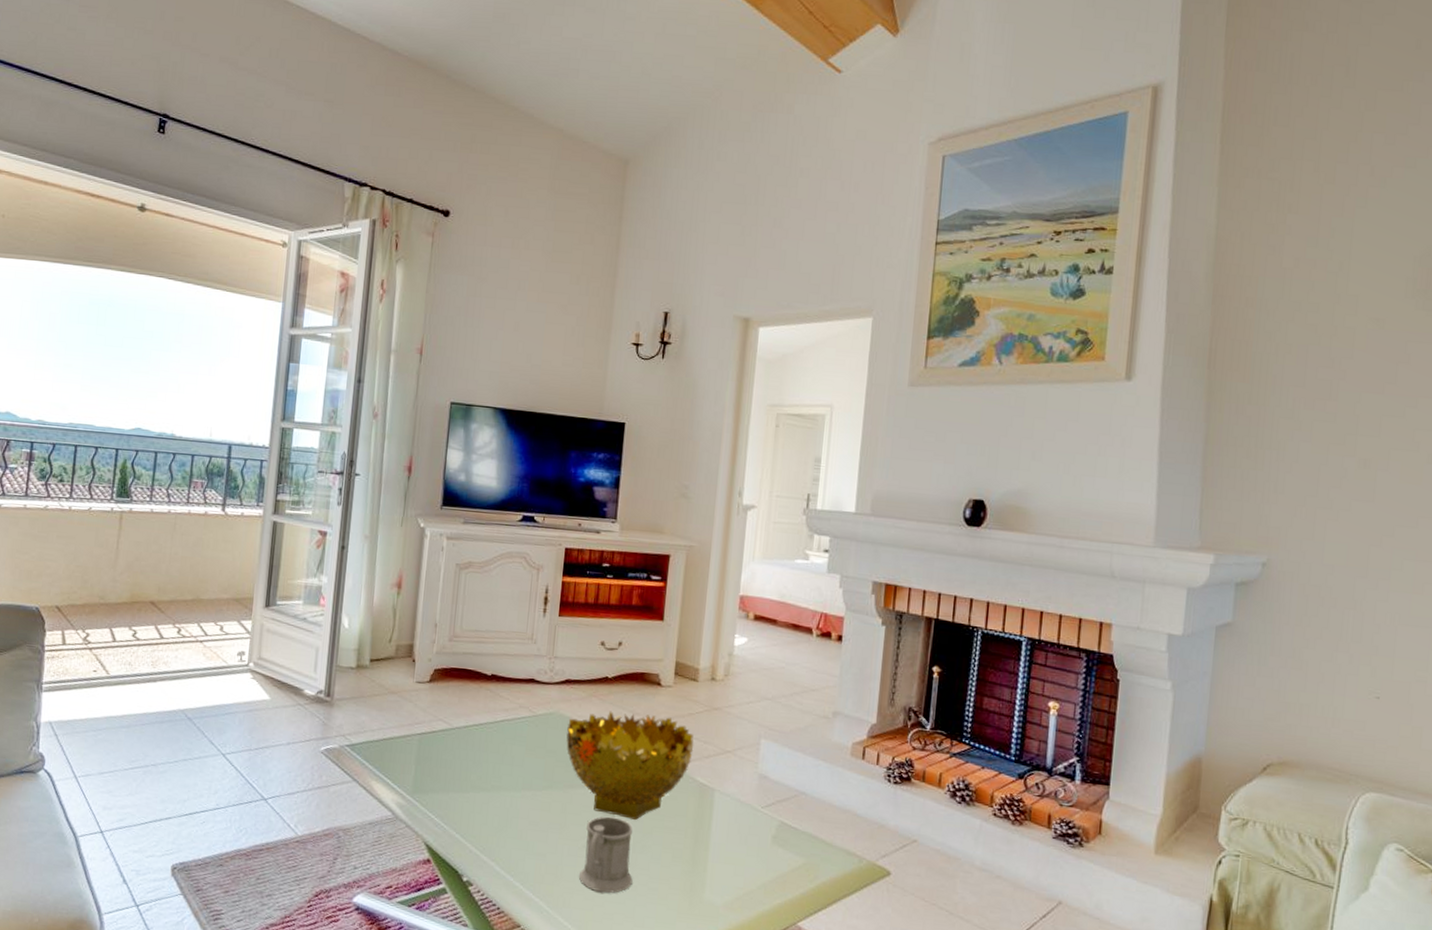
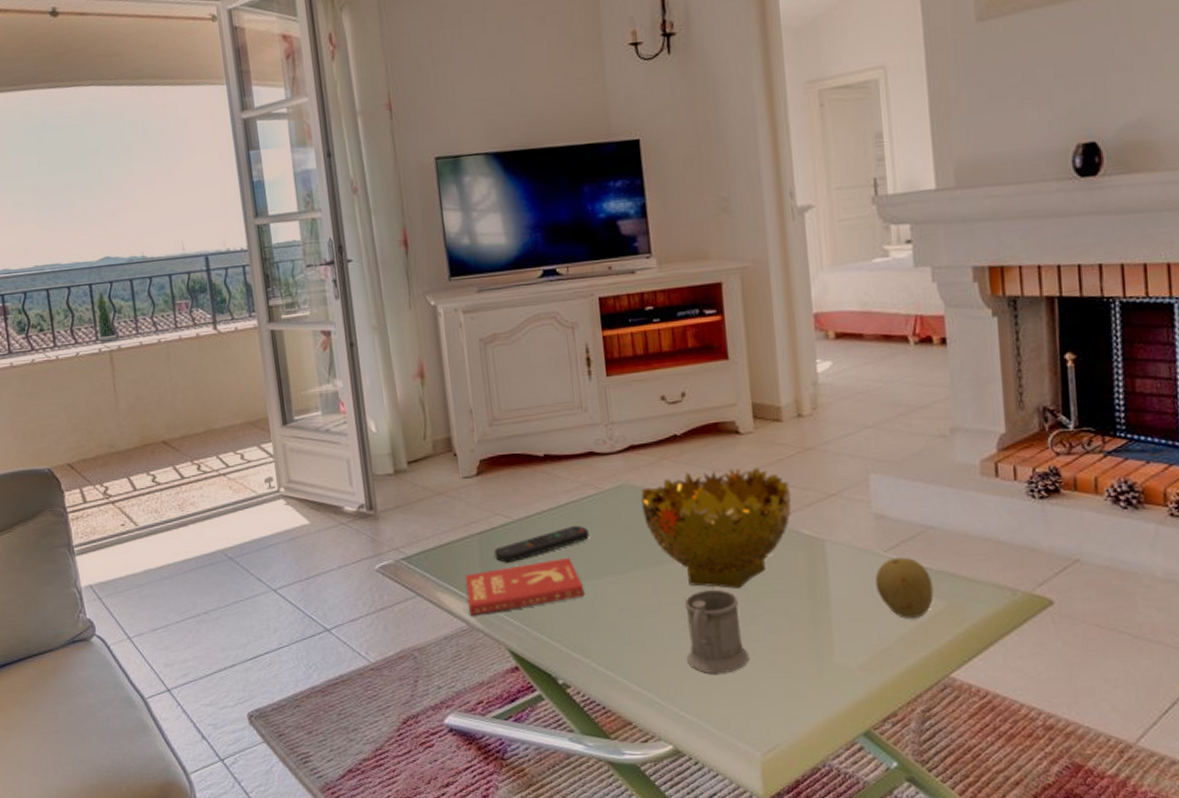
book: none [397,768,503,807] -> present [464,557,585,615]
remote control: none [430,740,517,765] -> present [494,525,589,563]
fruit: none [749,814,797,870] -> present [875,557,934,618]

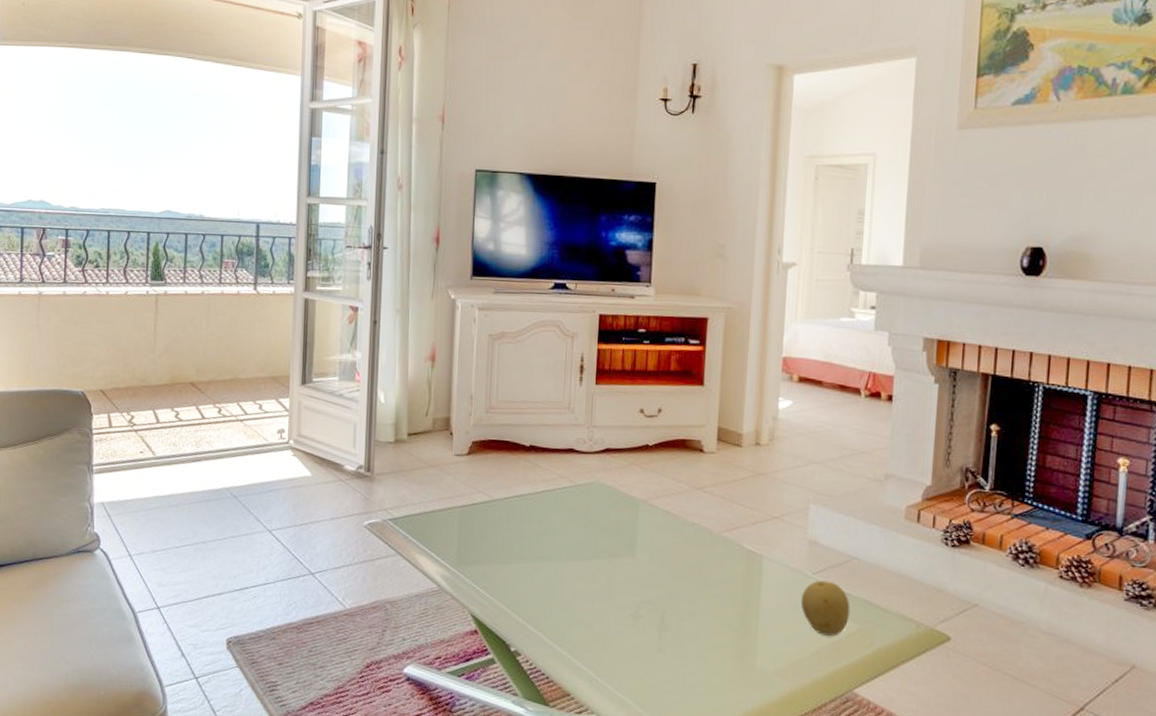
book: present [464,557,585,615] -> none [442,539,547,579]
remote control: present [494,525,589,563] -> none [472,511,558,537]
decorative bowl: present [640,467,792,589] -> none [608,479,740,588]
mug: present [684,589,749,674] -> none [627,585,682,662]

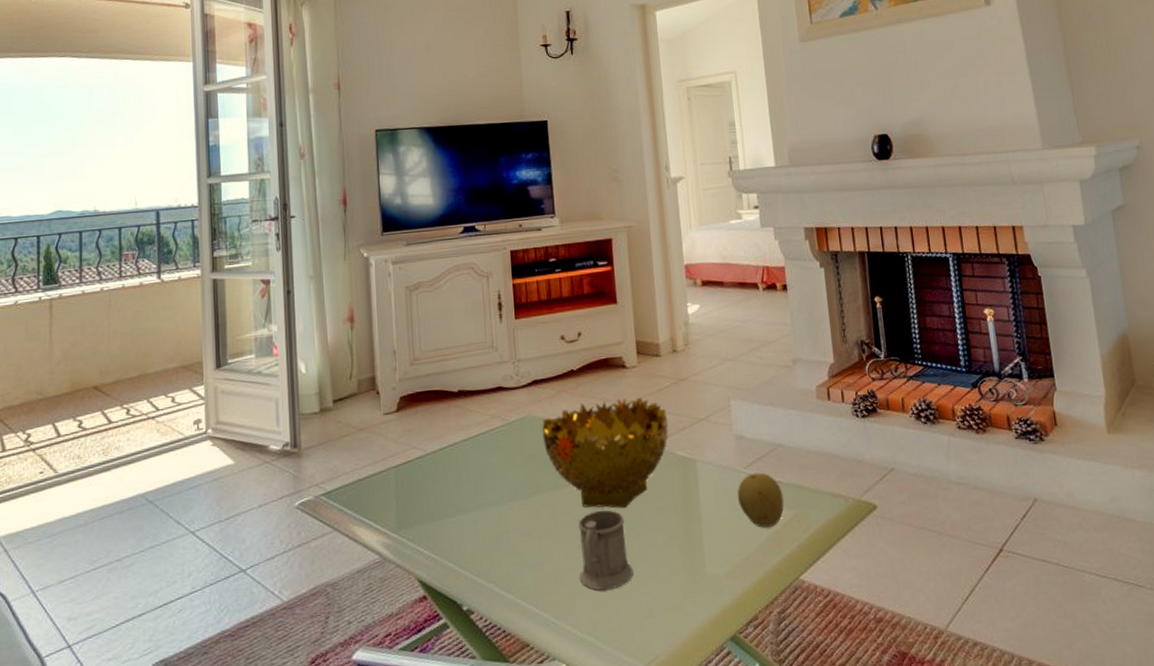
decorative bowl: none [608,479,740,588] -> present [542,397,669,508]
mug: none [627,585,682,662] -> present [578,509,634,591]

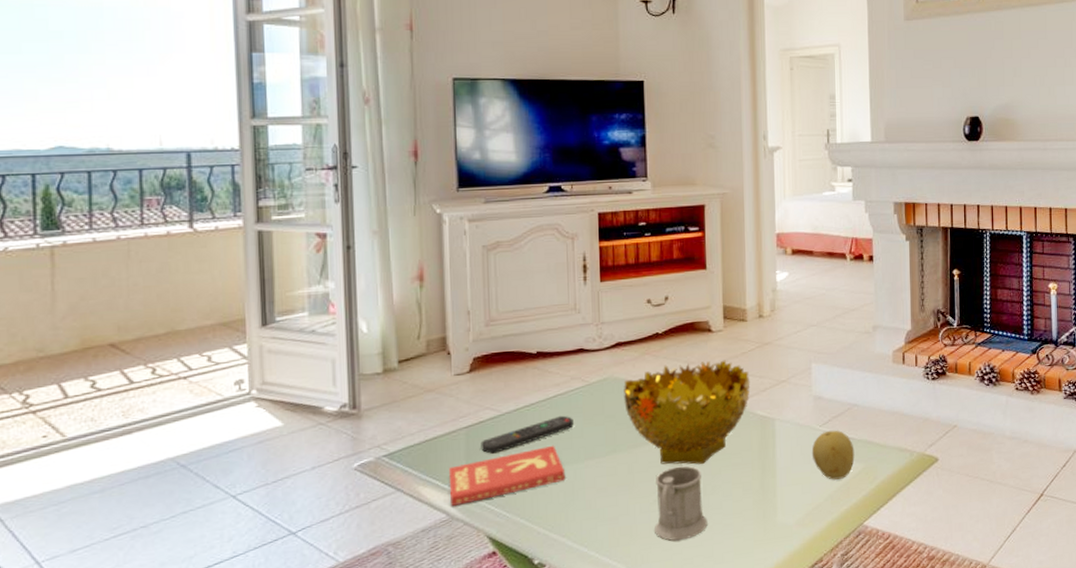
book: none [380,485,490,547] -> present [448,445,566,506]
remote control: none [409,455,496,494] -> present [480,415,574,454]

